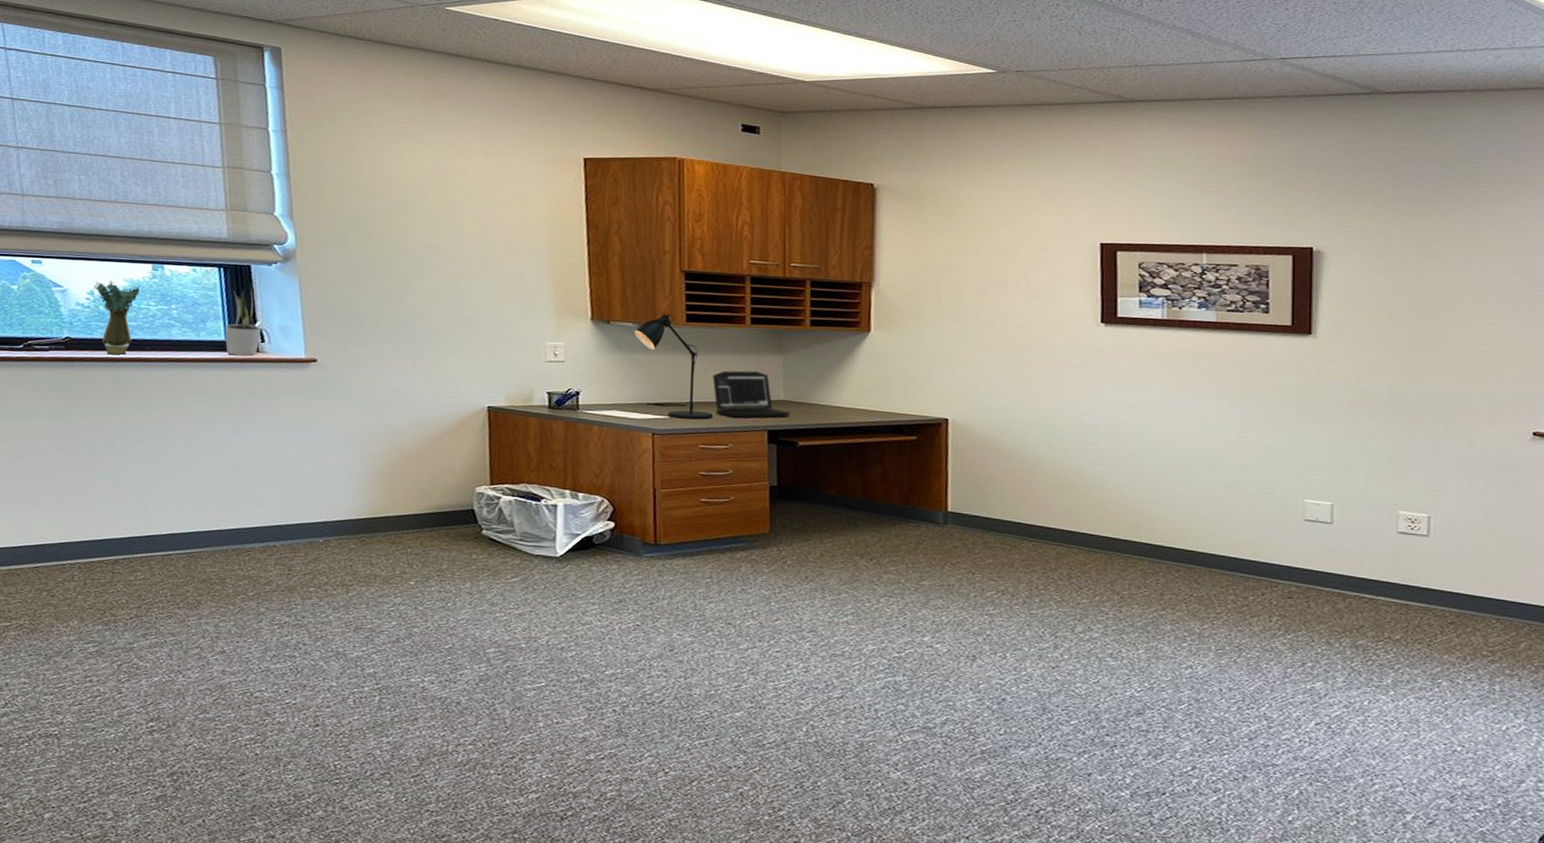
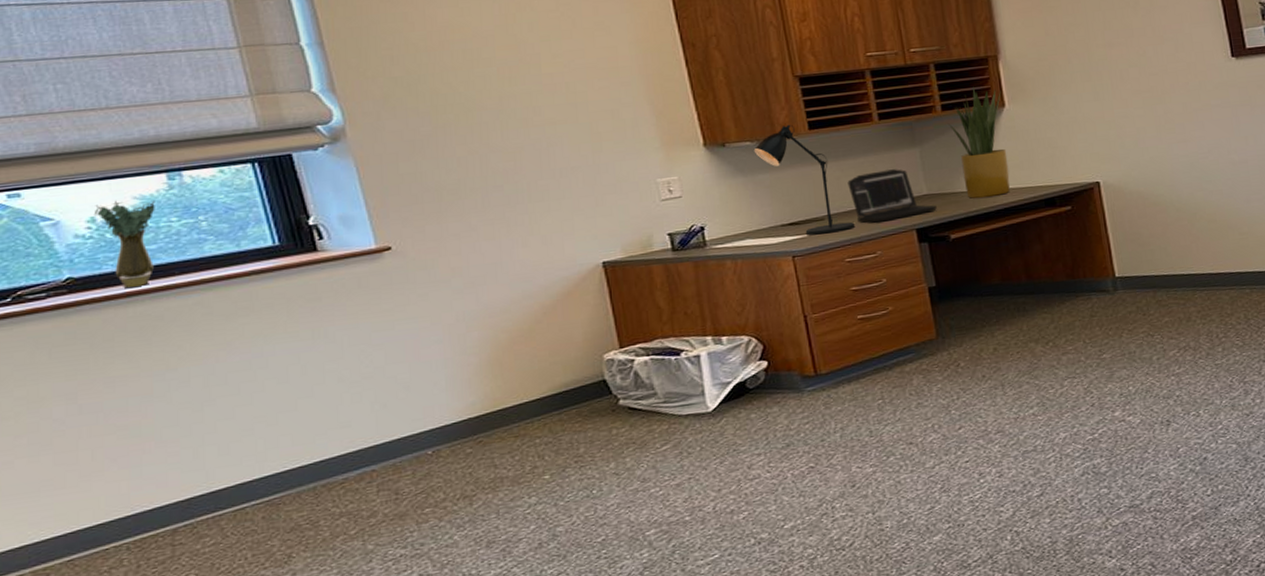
potted plant: present [225,288,261,357] -> none [271,180,317,262]
planter: none [813,309,869,414] -> present [947,87,1010,199]

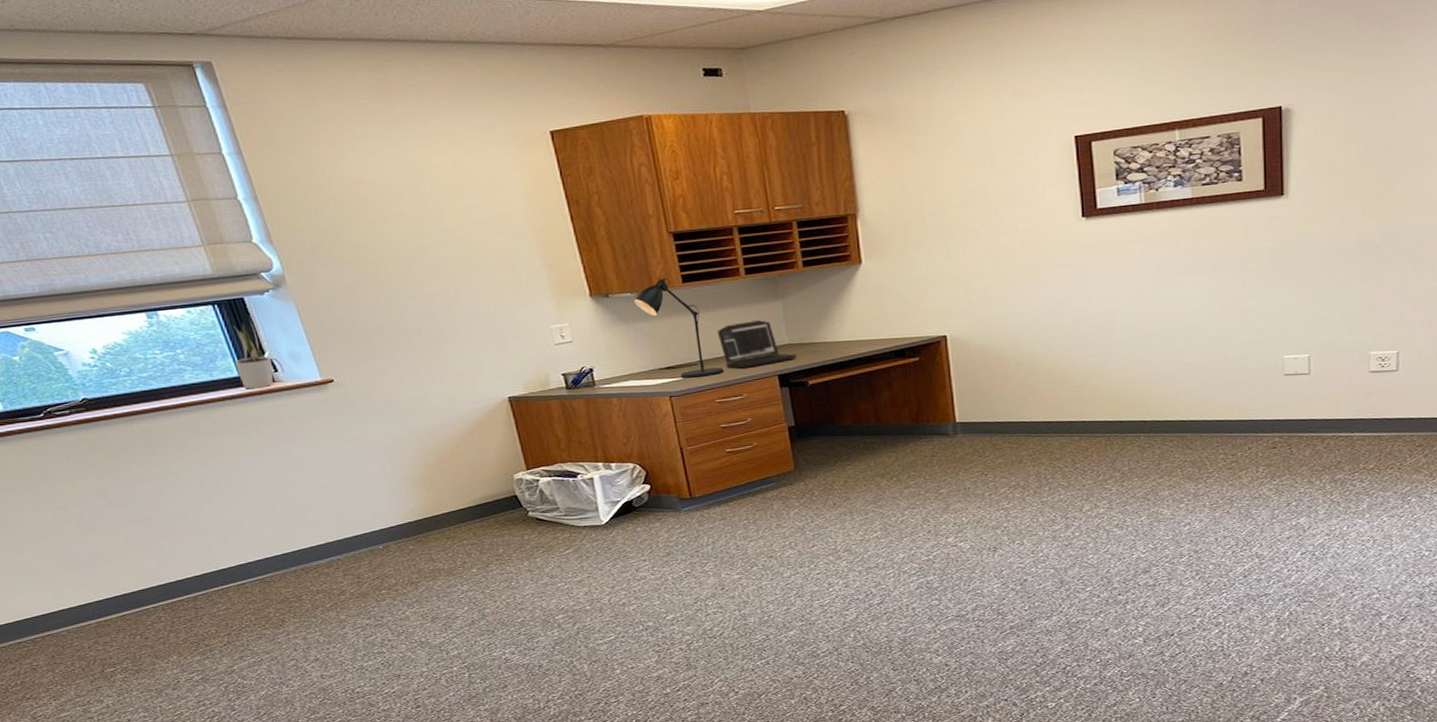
vase: present [94,200,155,288] -> none [94,335,149,408]
potted plant: none [271,180,317,262] -> present [233,320,273,390]
planter: present [947,87,1010,199] -> none [808,245,864,349]

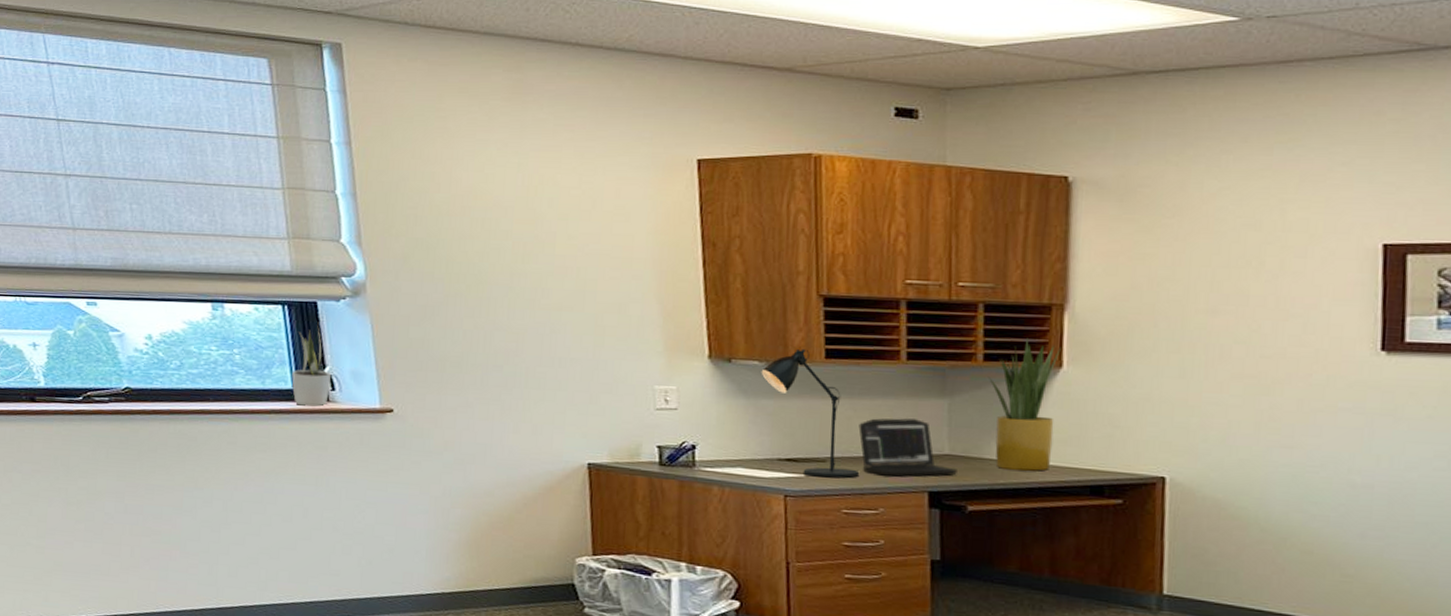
planter: none [808,245,864,349] -> present [987,339,1061,472]

